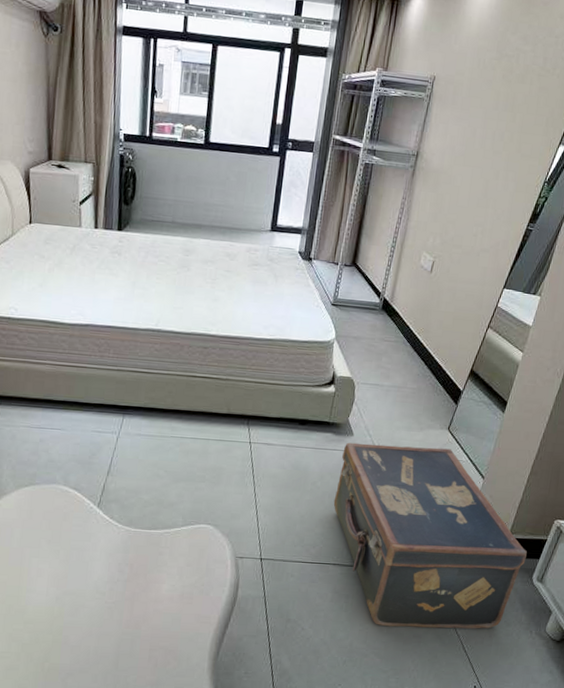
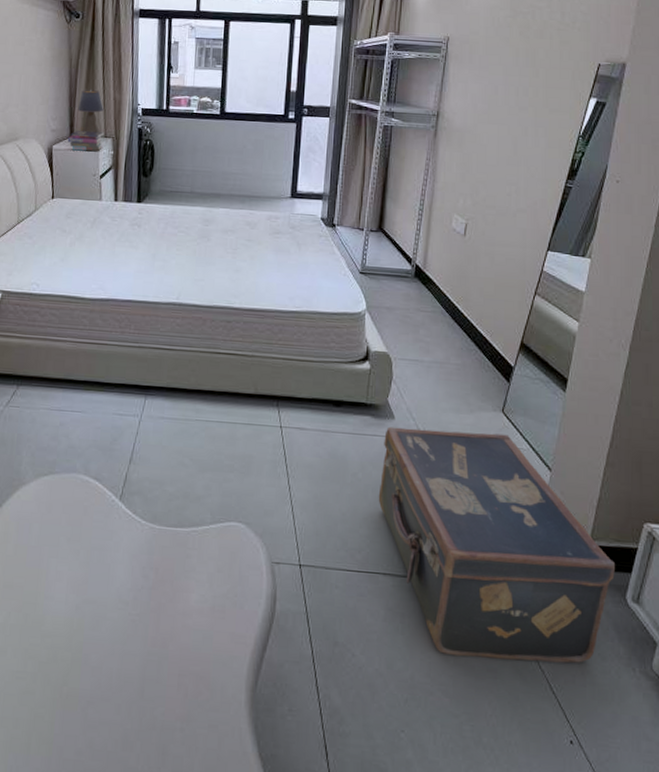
books: none [45,154,84,178] -> present [67,131,104,152]
table lamp: none [56,110,85,158] -> present [77,89,105,134]

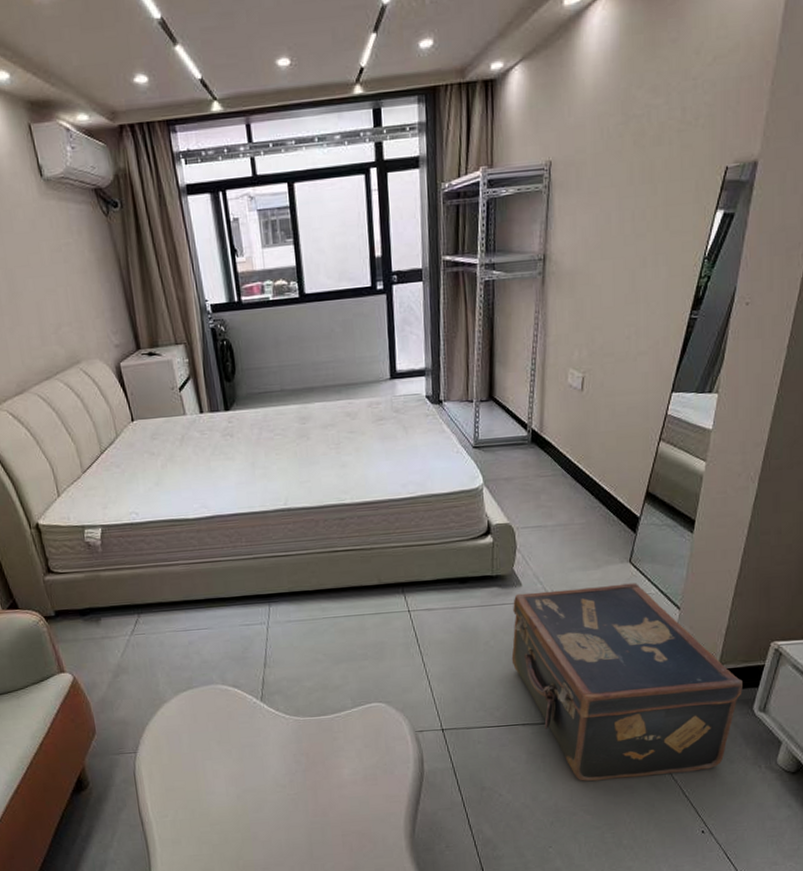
books: present [67,131,104,152] -> none [134,339,174,365]
table lamp: present [77,89,105,134] -> none [138,291,169,343]

